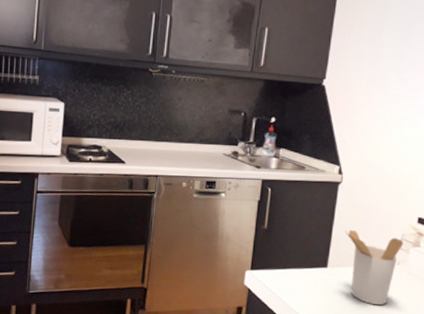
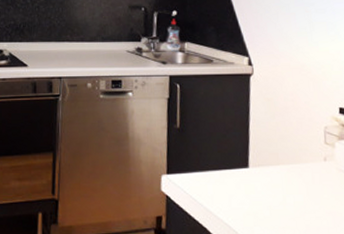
utensil holder: present [345,229,403,306] -> none [263,124,327,208]

